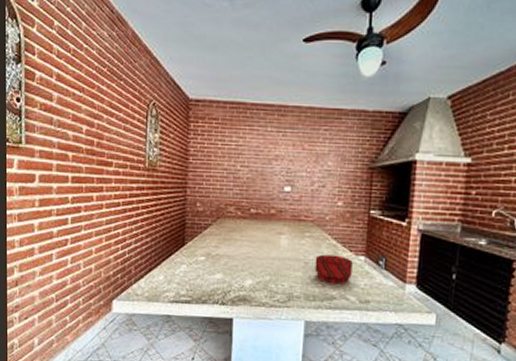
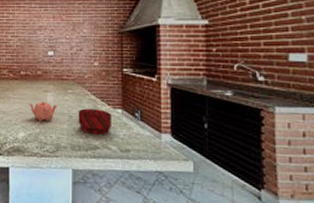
teapot: none [258,245,292,269] -> present [29,102,57,122]

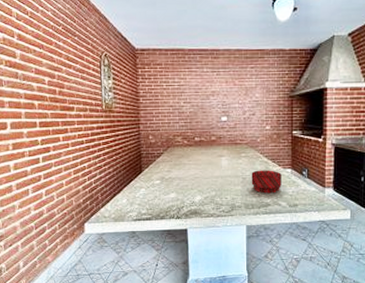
teapot: present [29,102,57,122] -> none [204,166,232,185]

